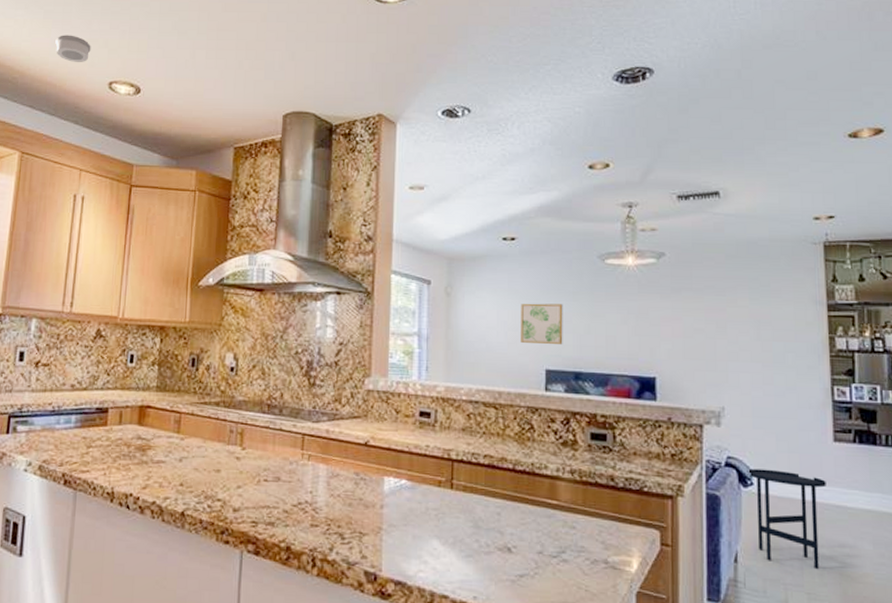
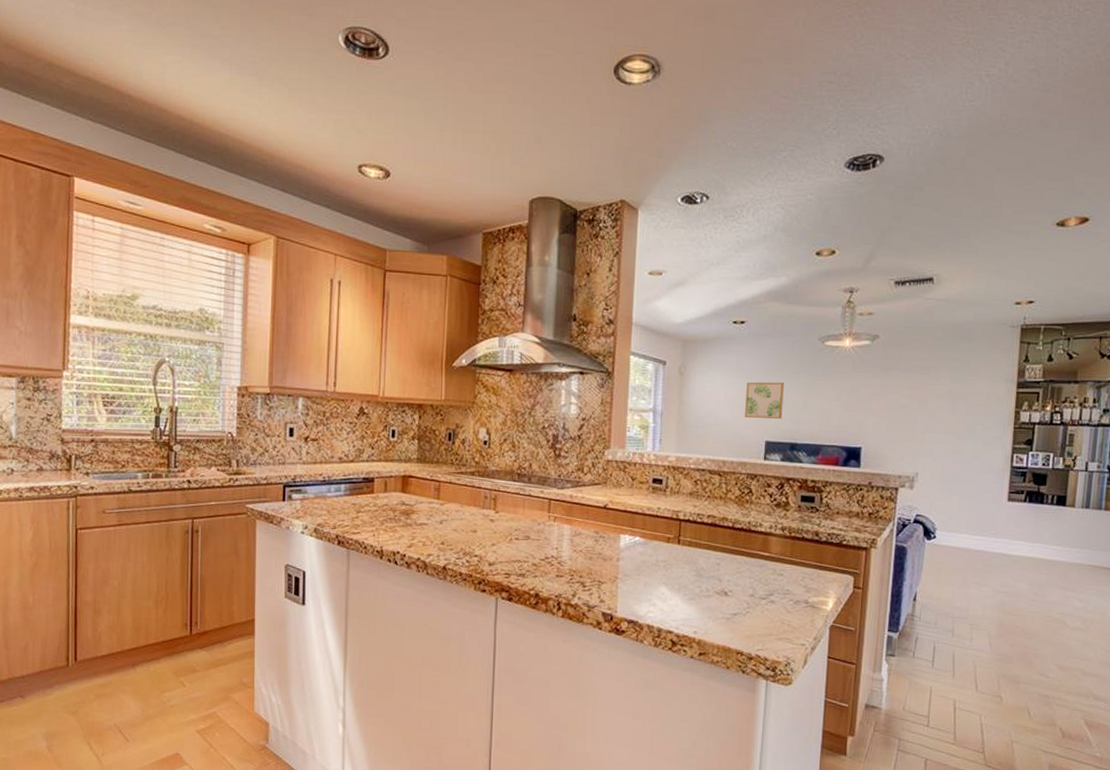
smoke detector: present [55,35,91,63] -> none [302,114,339,145]
side table: present [747,468,826,570] -> none [931,524,997,606]

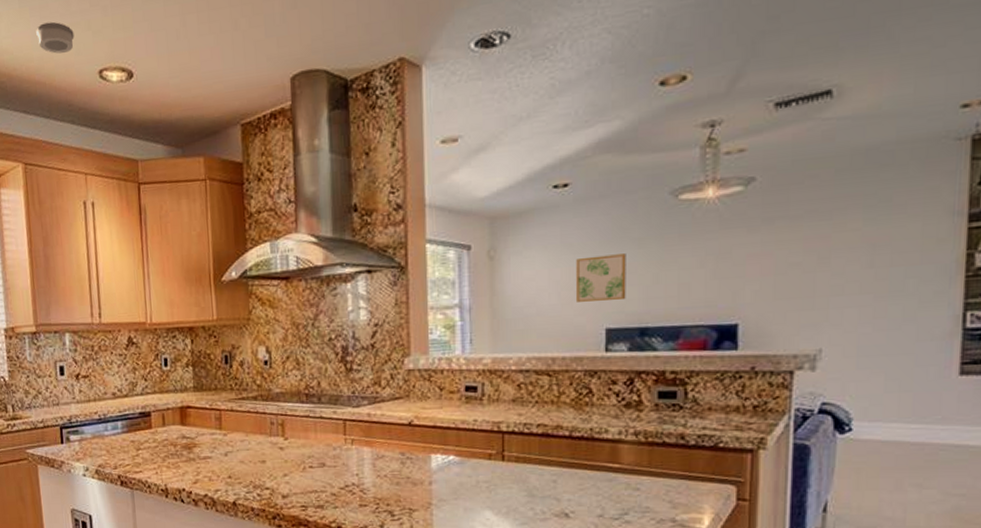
smoke detector: none [302,114,339,145] -> present [36,21,74,54]

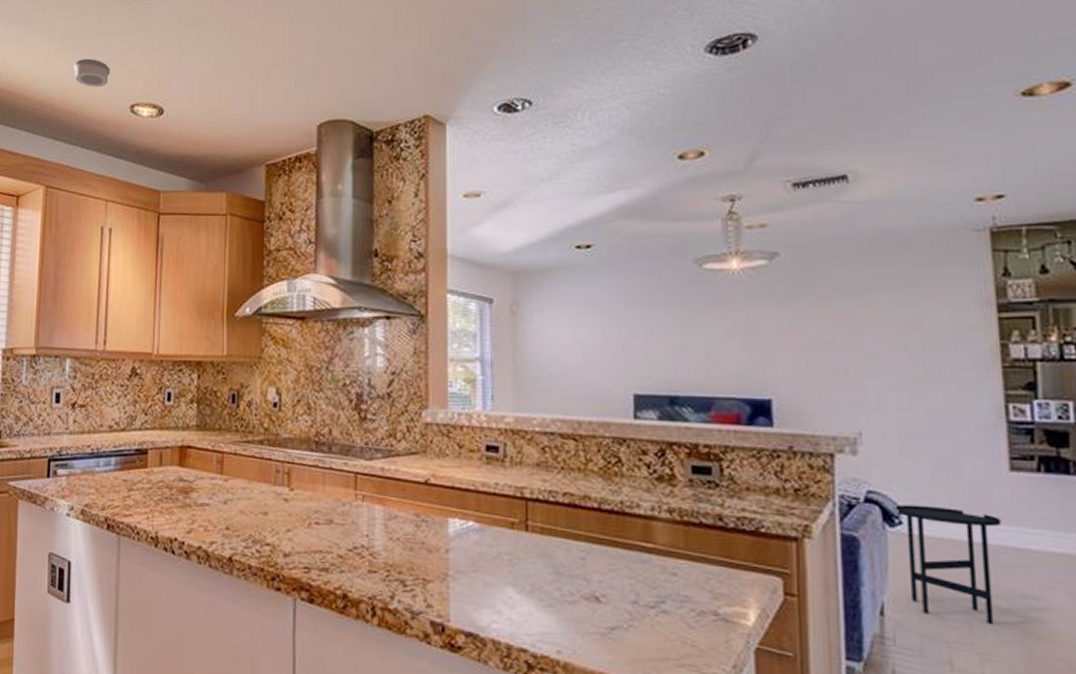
wall art: present [576,254,626,302] -> none [601,318,654,365]
side table: none [845,412,945,514] -> present [893,504,1001,625]

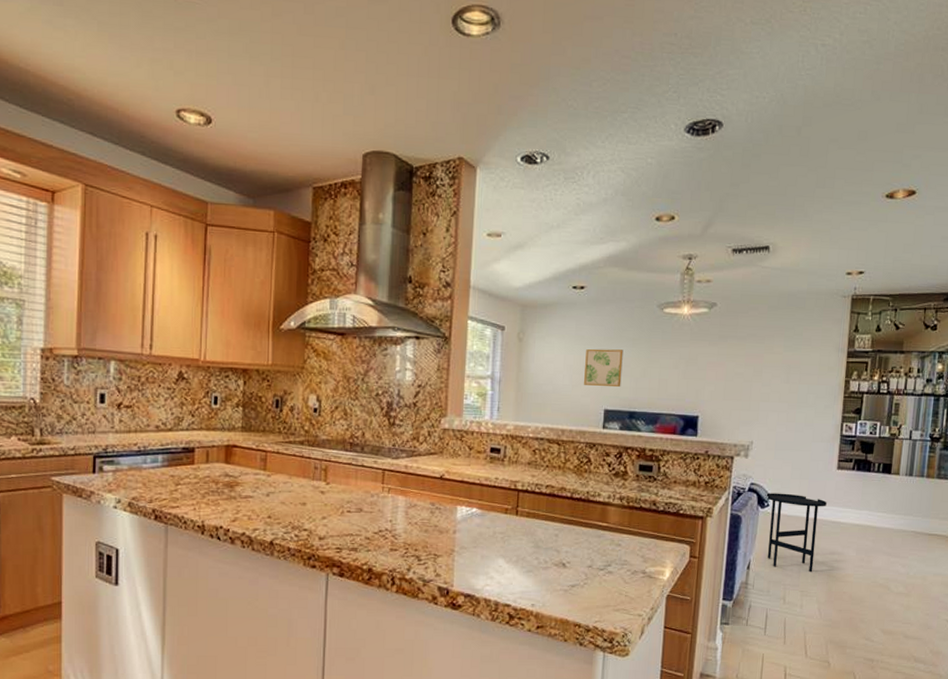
smoke detector: present [74,58,110,88] -> none [113,52,154,86]
wall art: none [601,318,654,365] -> present [584,348,623,387]

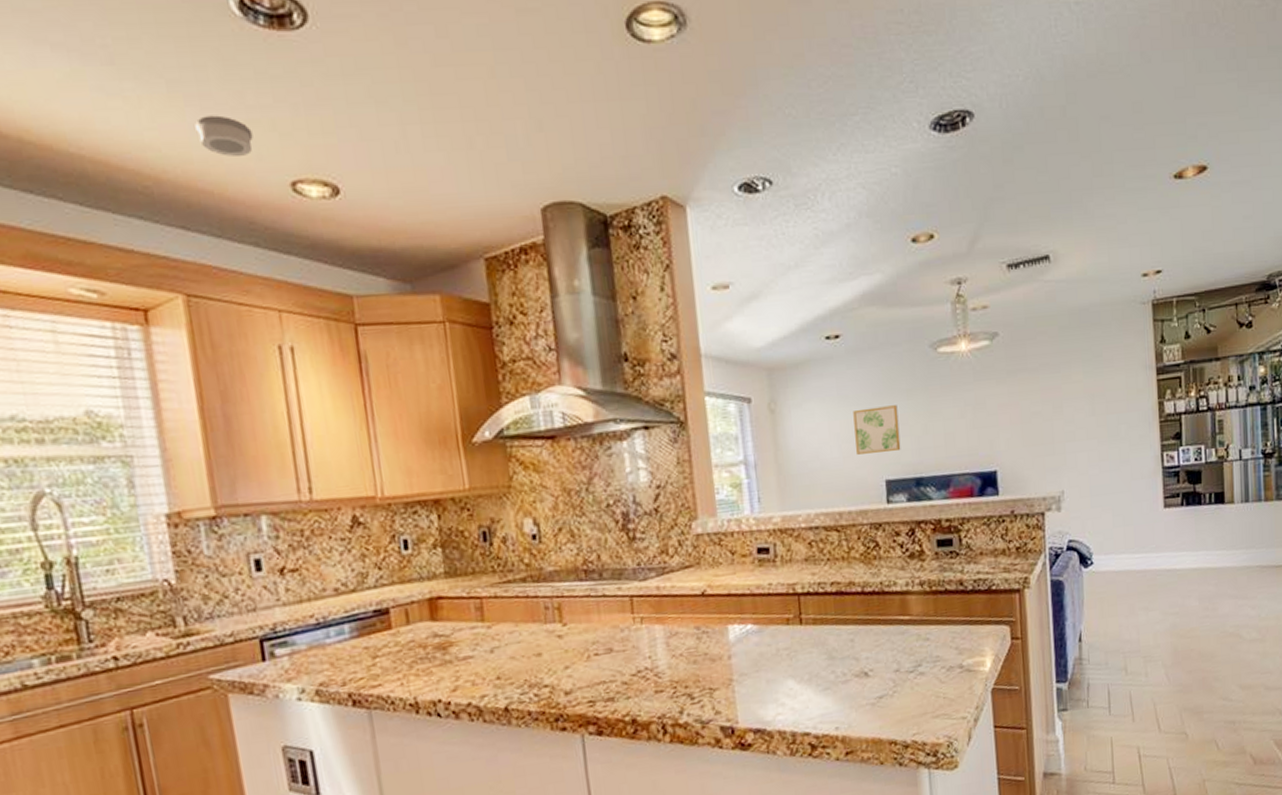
smoke detector: none [113,52,154,86] -> present [195,115,253,158]
side table: present [765,493,827,573] -> none [1087,544,1158,634]

